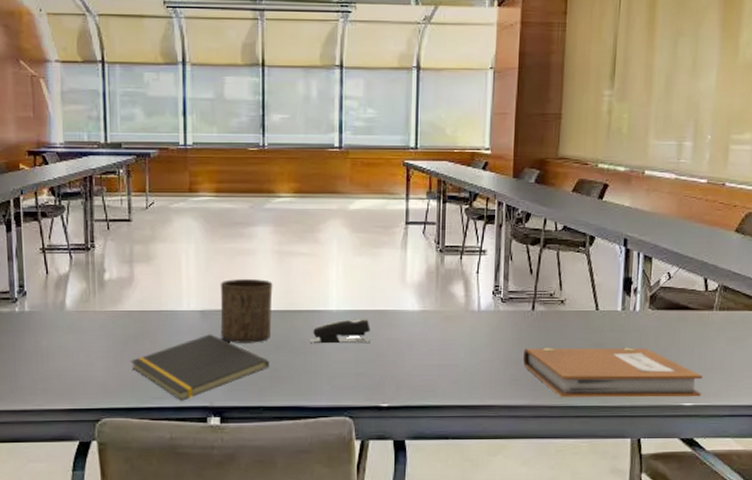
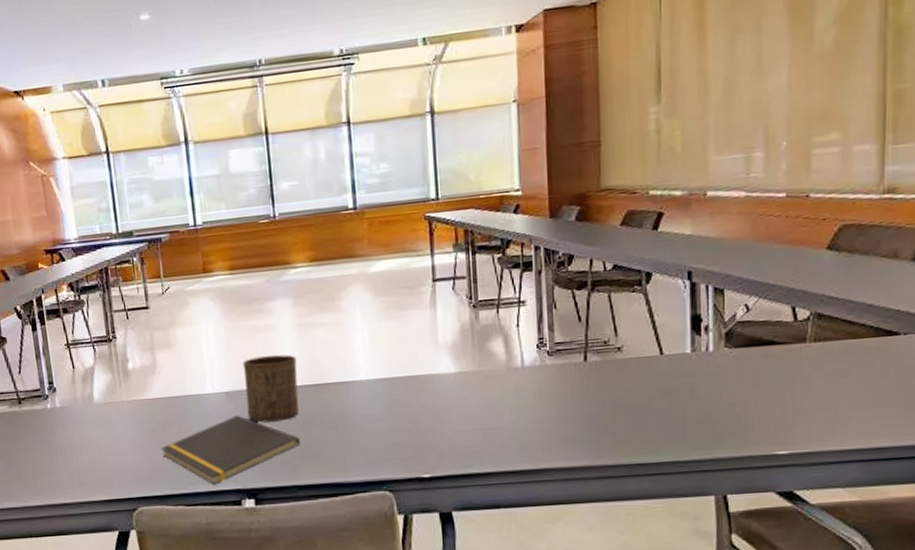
stapler: present [309,319,372,344] -> none [339,386,406,417]
notebook: present [523,347,702,397] -> none [578,393,799,455]

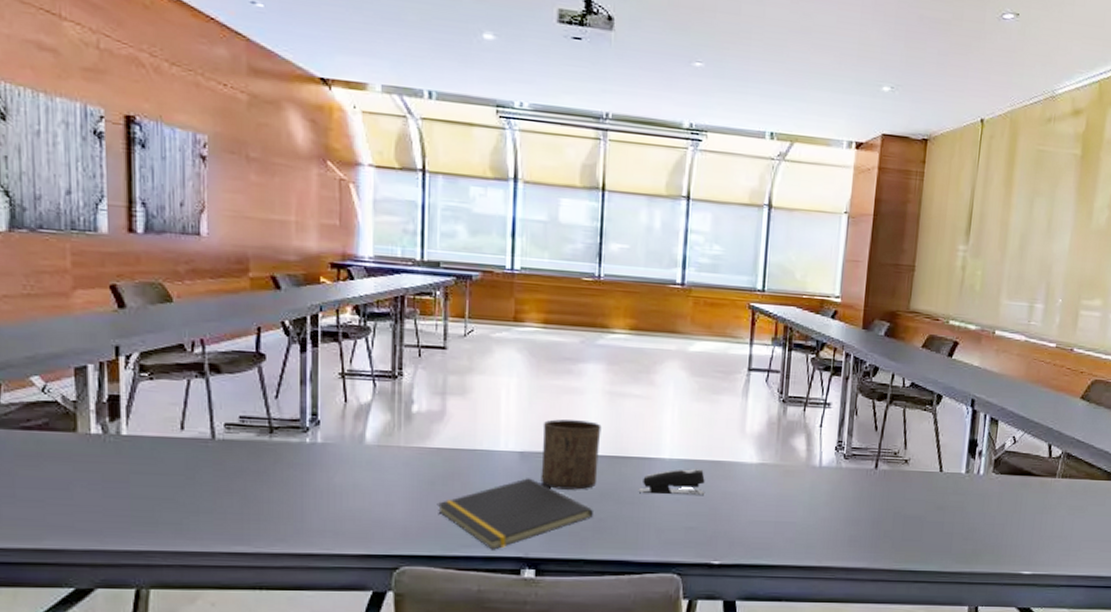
stapler: none [339,386,406,417] -> present [638,469,705,495]

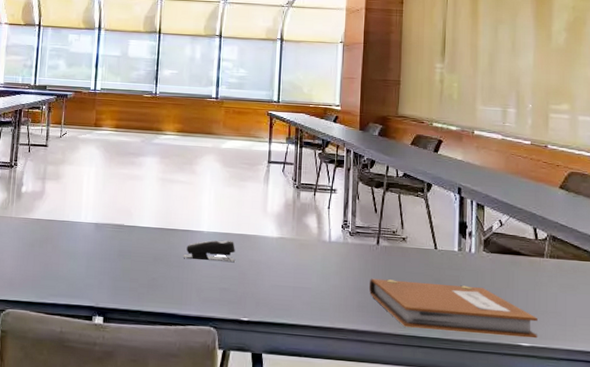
notepad: present [437,478,593,550] -> none [34,243,148,300]
cup: present [540,419,602,490] -> none [109,199,156,255]
notebook: none [863,508,1042,566] -> present [369,278,538,339]

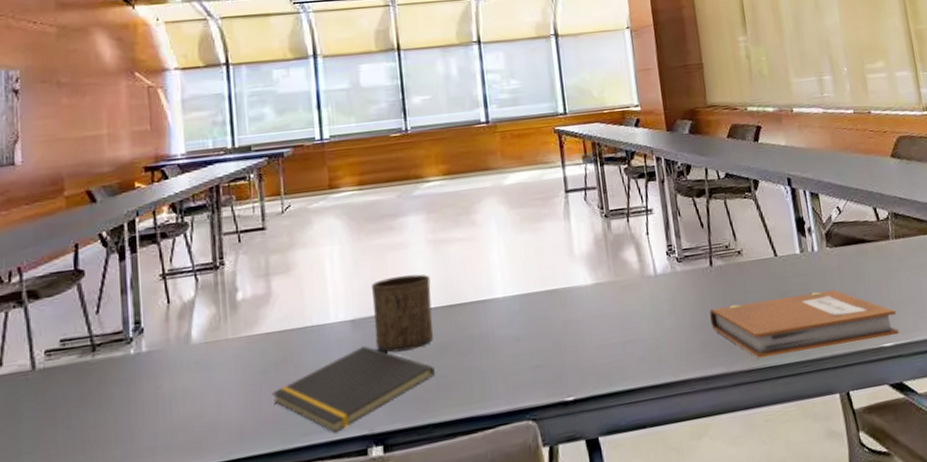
notepad: none [34,243,148,300] -> present [271,346,435,433]
cup: none [109,199,156,255] -> present [370,274,434,353]
stapler: present [183,240,236,262] -> none [477,302,546,340]

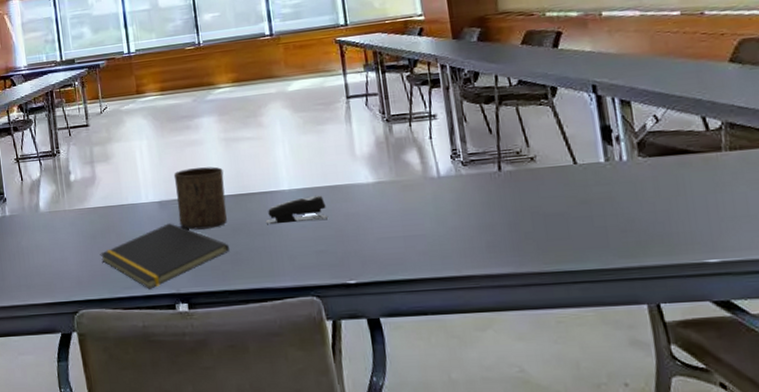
stapler: none [477,302,546,340] -> present [265,195,329,225]
notebook: present [709,290,899,358] -> none [497,201,728,262]

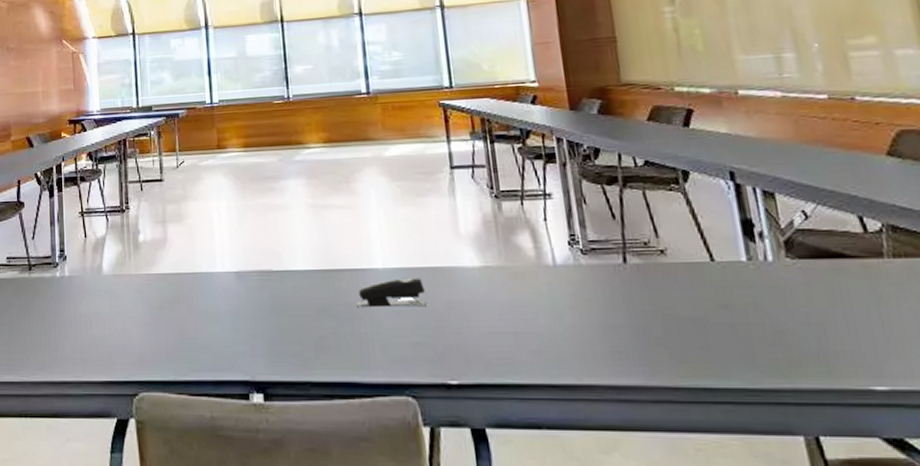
notepad: present [100,223,229,290] -> none [166,298,313,374]
cup: present [173,166,227,230] -> none [254,236,313,308]

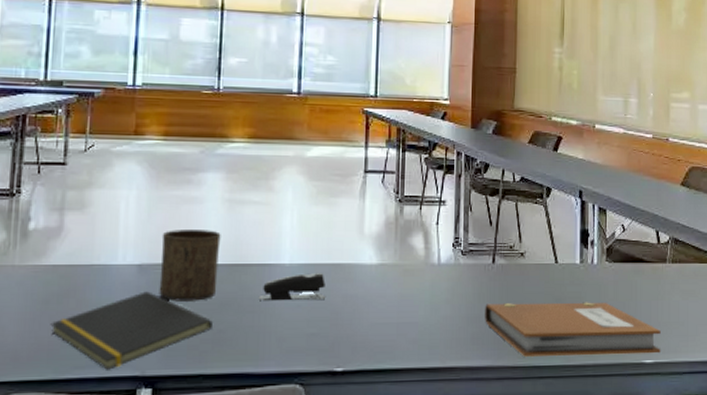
notepad: none [166,298,313,374] -> present [50,291,213,370]
cup: none [254,236,313,308] -> present [159,230,221,301]
notebook: none [622,309,898,378] -> present [485,302,661,357]

